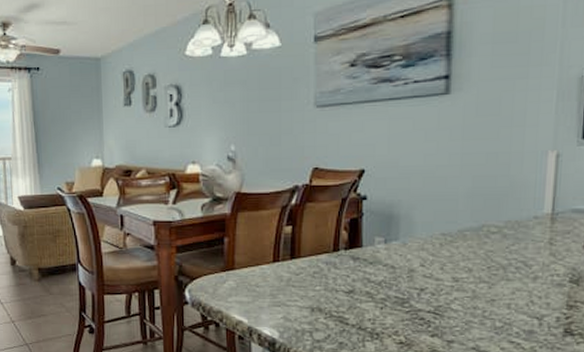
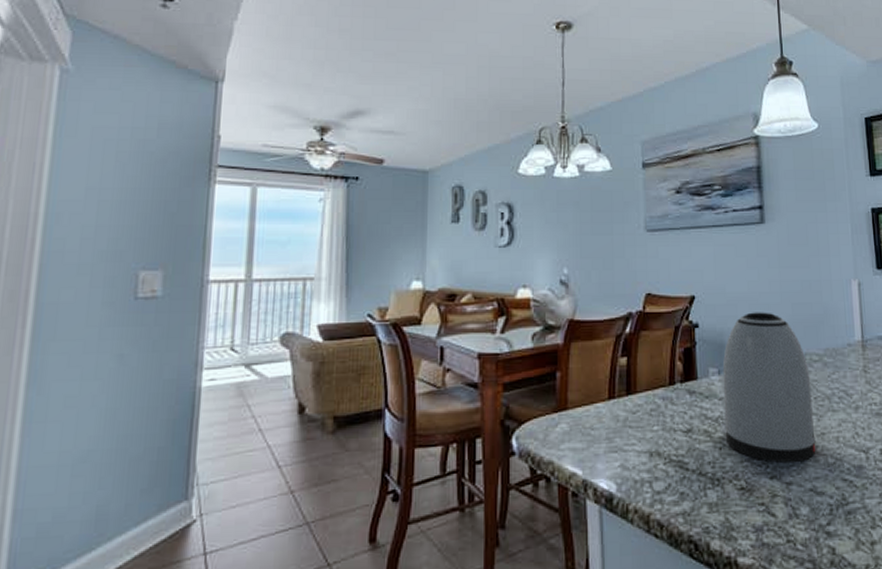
kettle: none [387,185,486,325] -> present [722,312,816,463]

